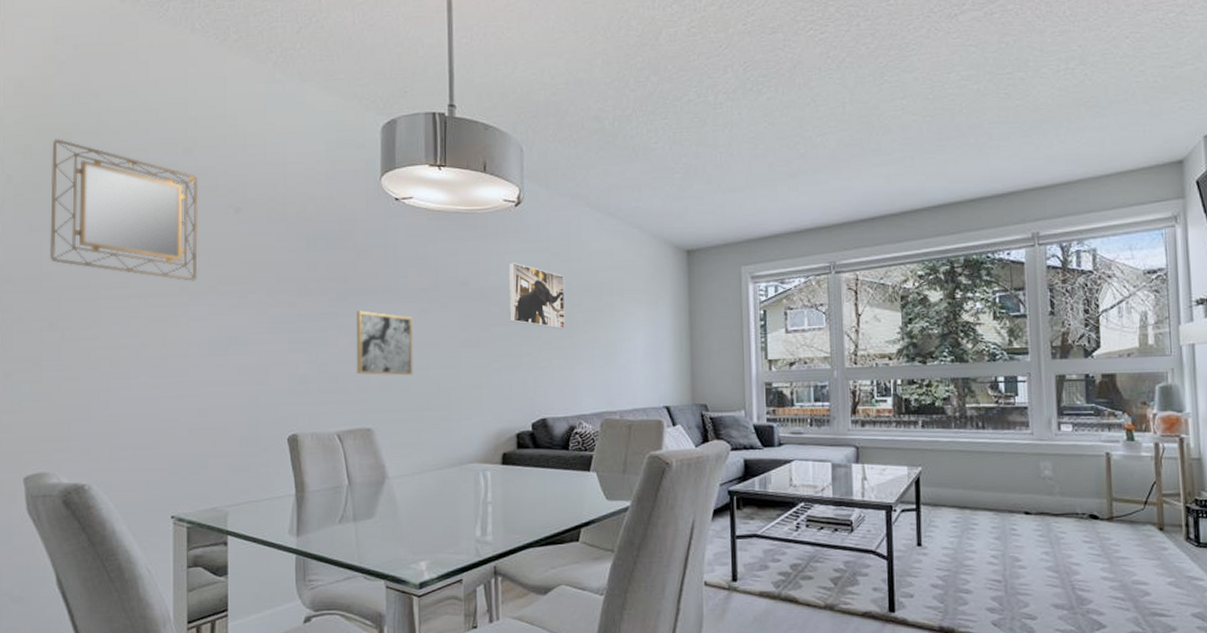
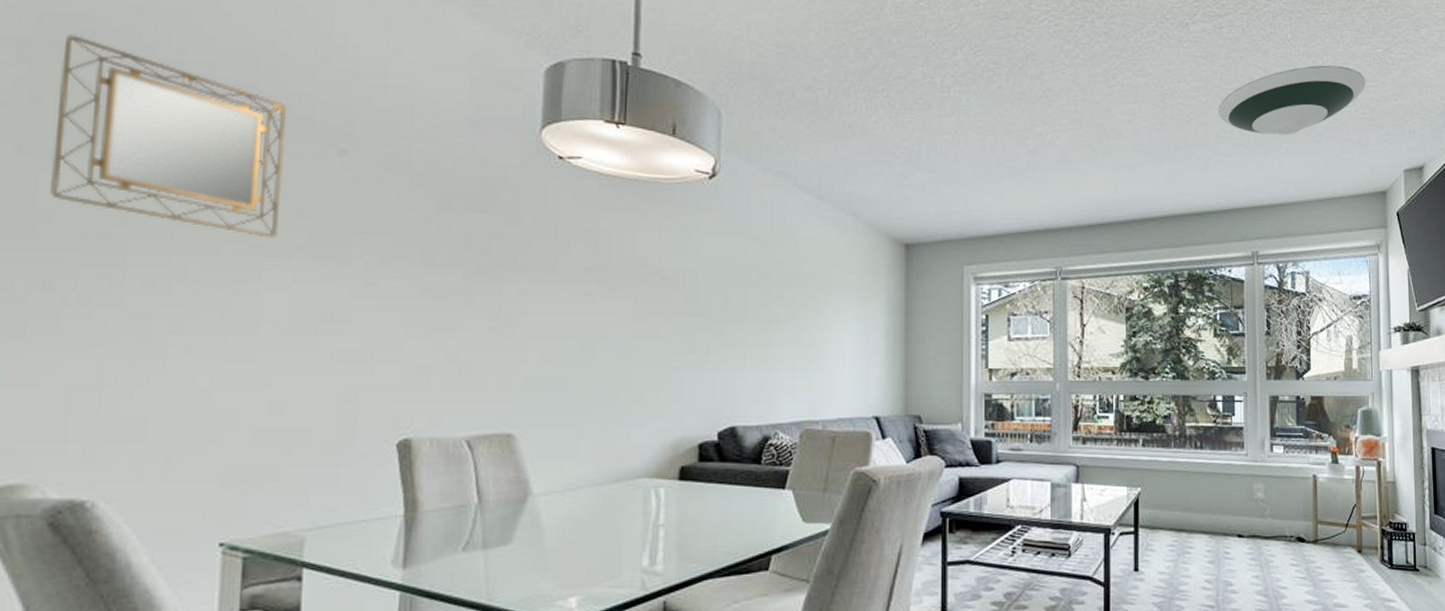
wall art: present [356,310,414,376] -> none [496,289,575,371]
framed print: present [508,262,565,330] -> none [696,243,765,325]
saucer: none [991,36,1157,115] -> present [1218,65,1367,135]

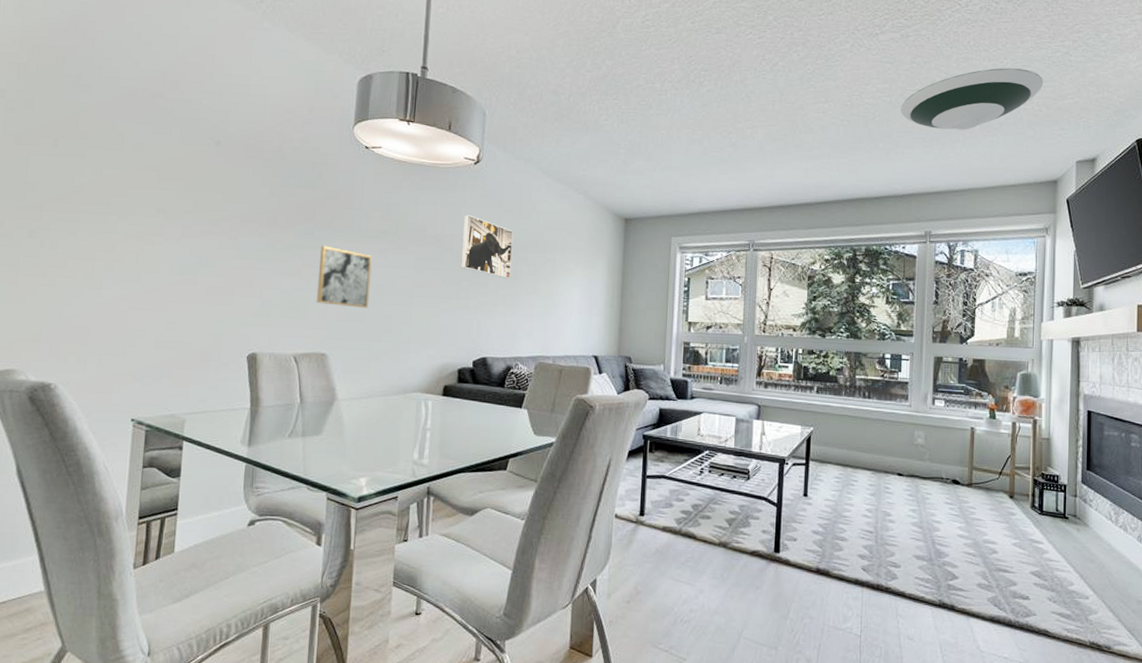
home mirror: present [50,35,287,238] -> none [36,60,183,205]
wall art: none [496,289,575,371] -> present [316,245,372,309]
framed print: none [696,243,765,325] -> present [460,214,514,279]

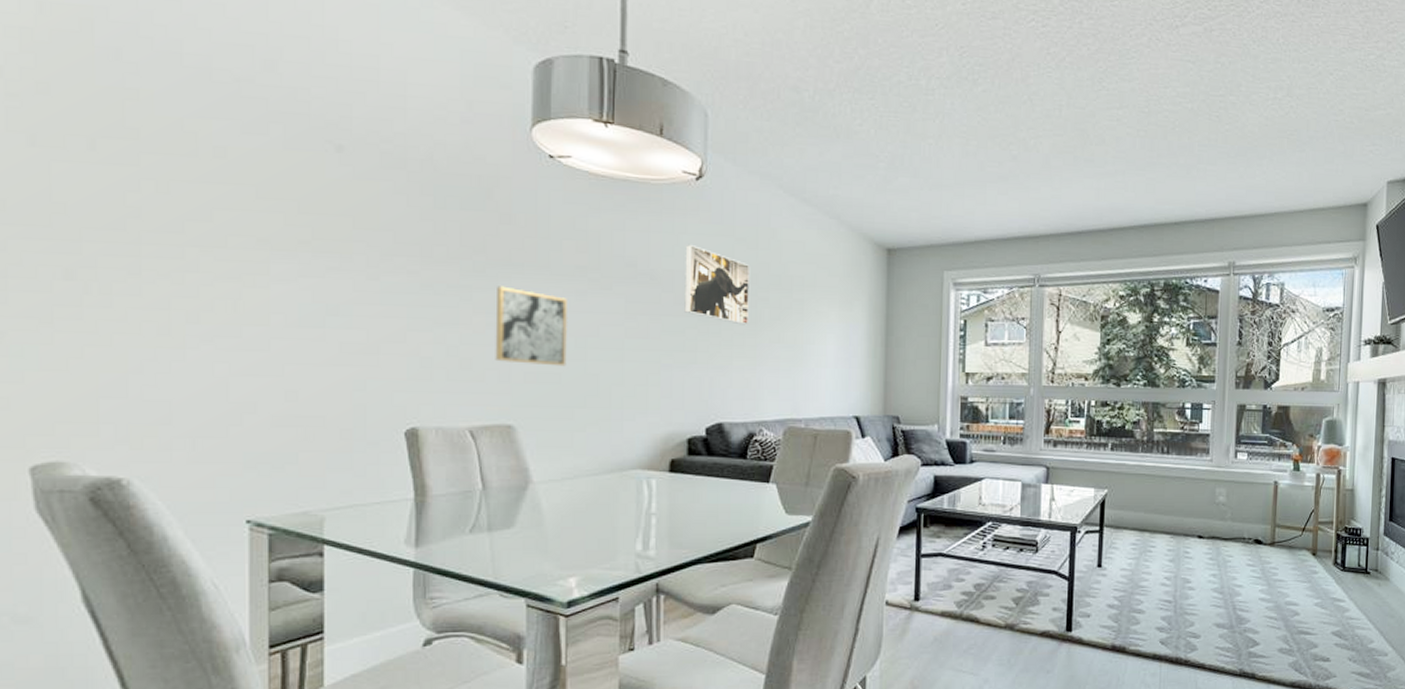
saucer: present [901,68,1044,130] -> none [1203,71,1356,144]

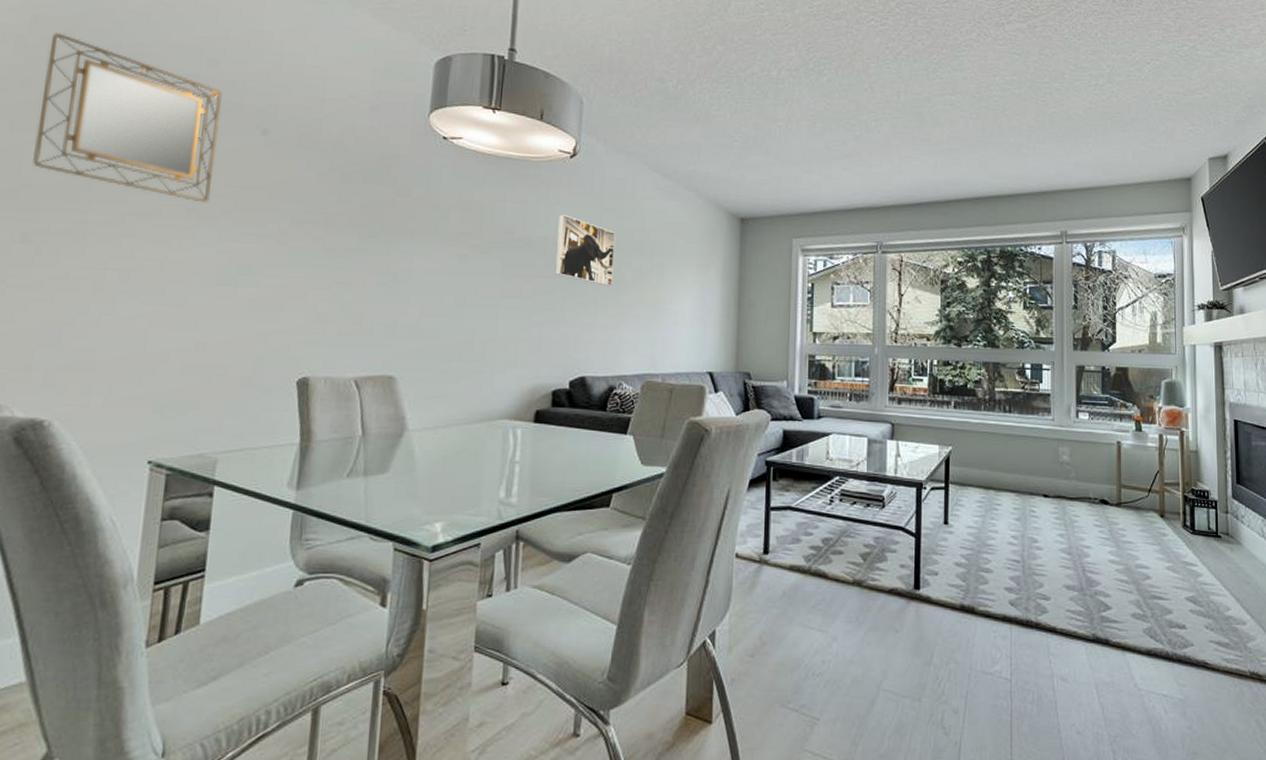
home mirror: none [63,25,285,232] -> present [33,33,222,203]
wall art: present [495,286,568,367] -> none [383,250,451,323]

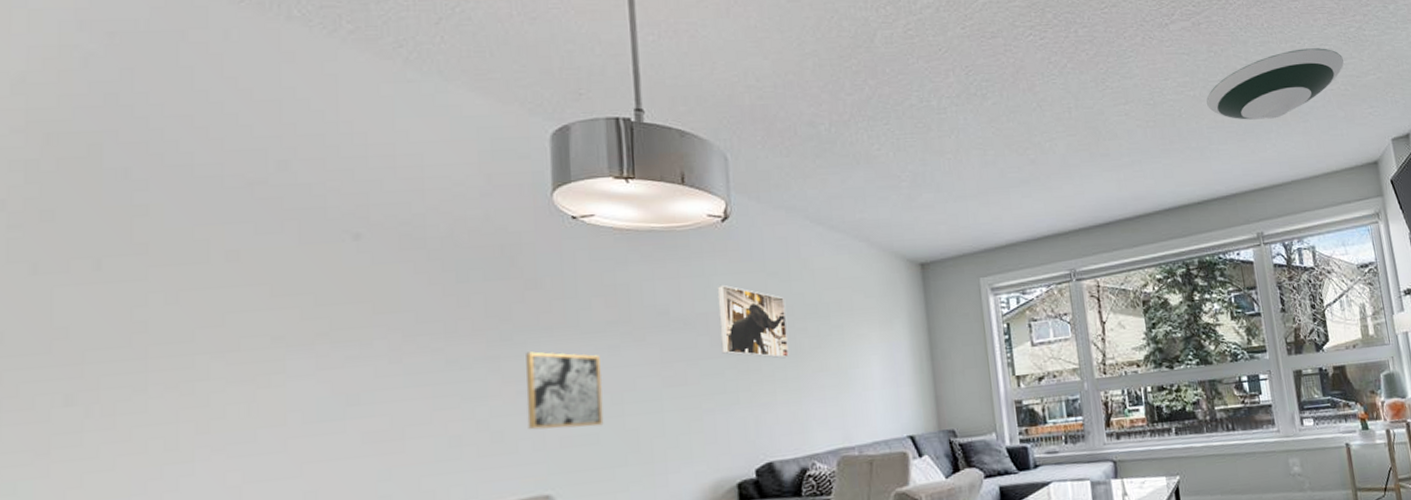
home mirror: present [33,33,222,203] -> none [67,151,300,328]
wall art: none [383,250,451,323] -> present [526,351,604,430]
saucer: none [1031,61,1173,125] -> present [1206,48,1344,120]

